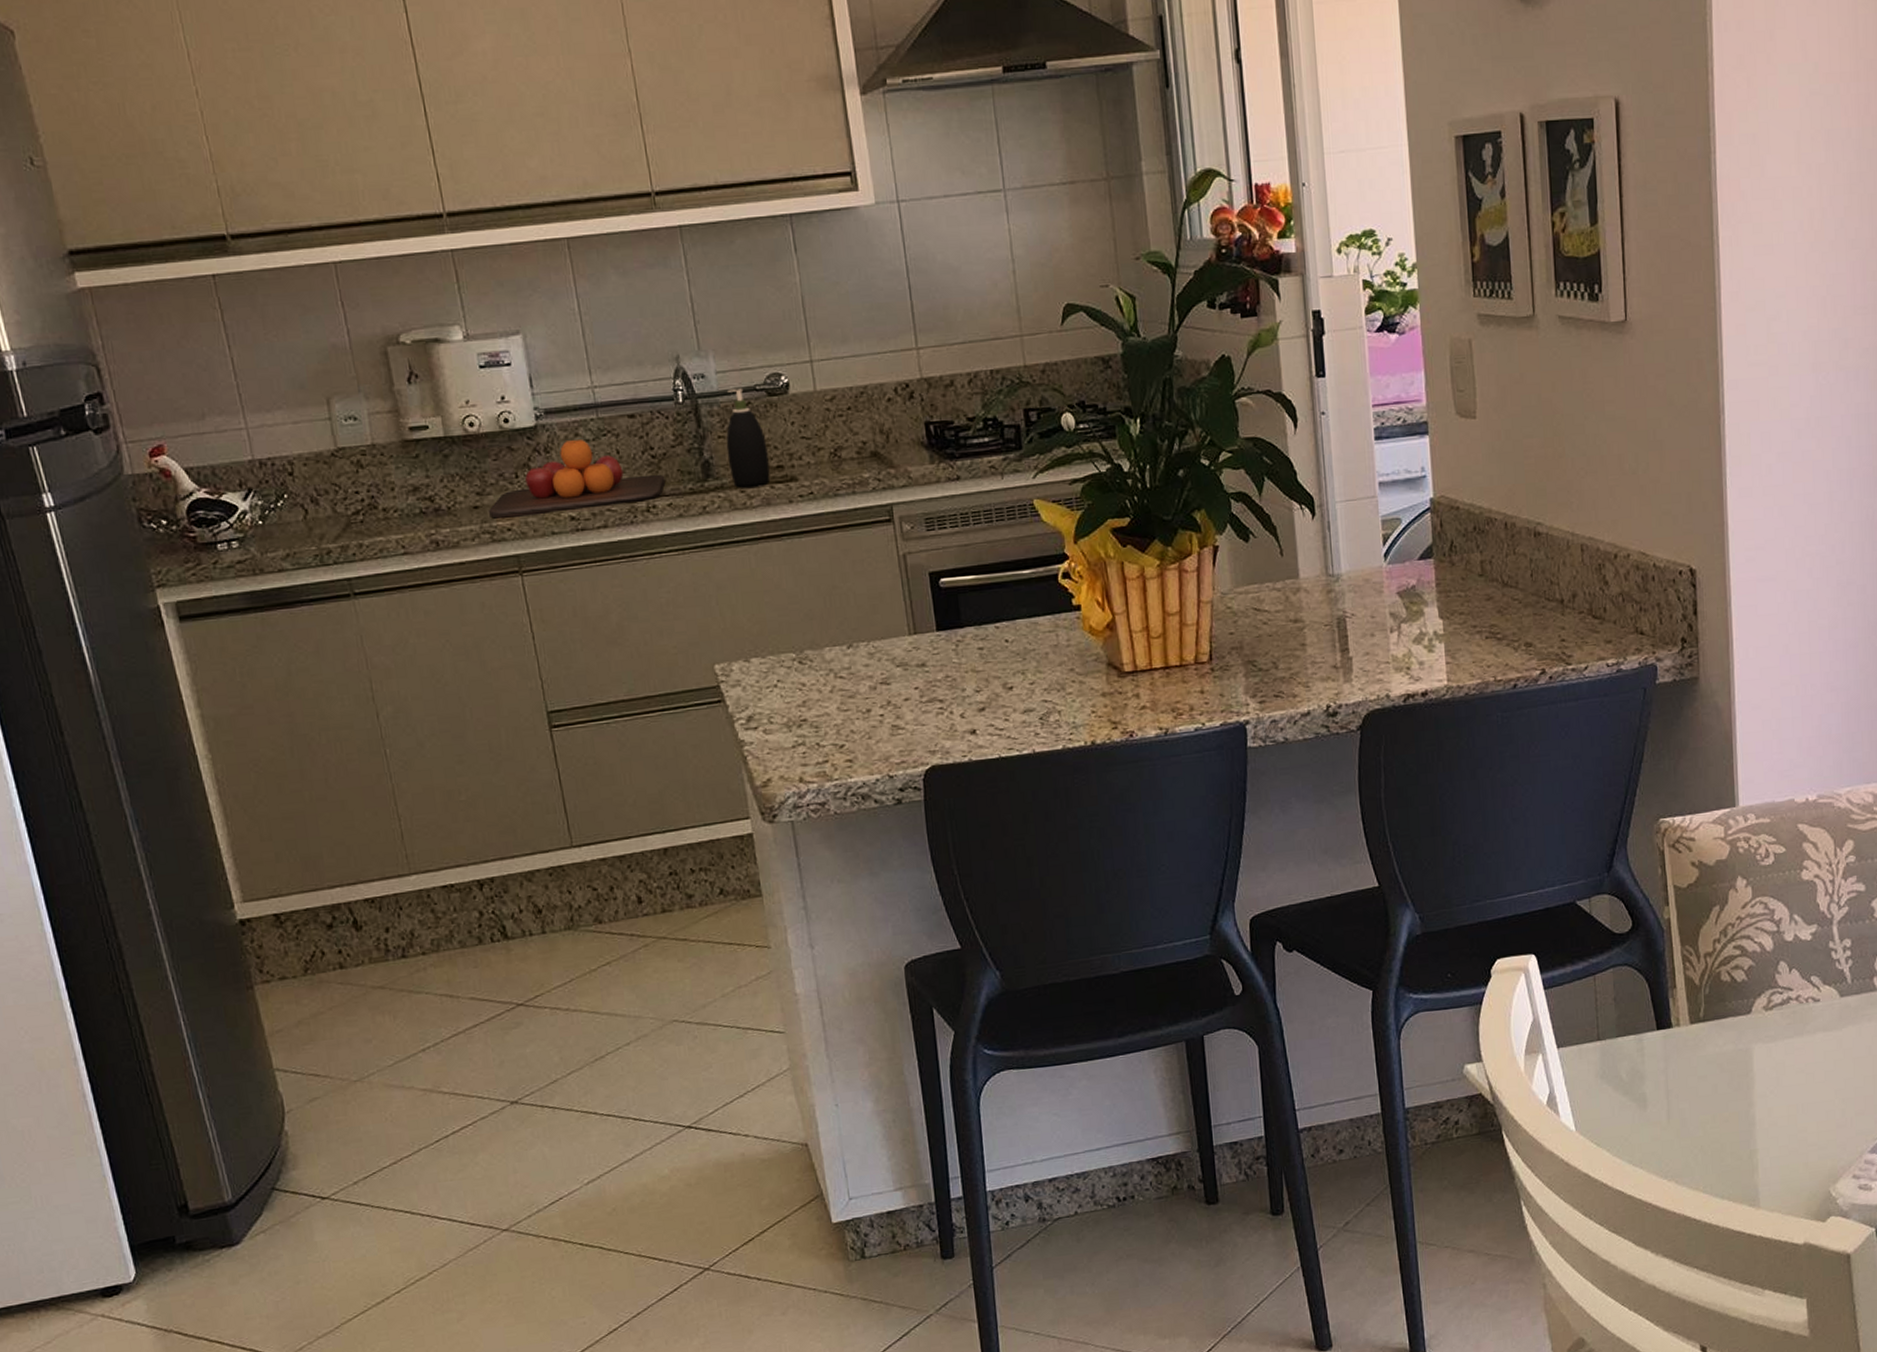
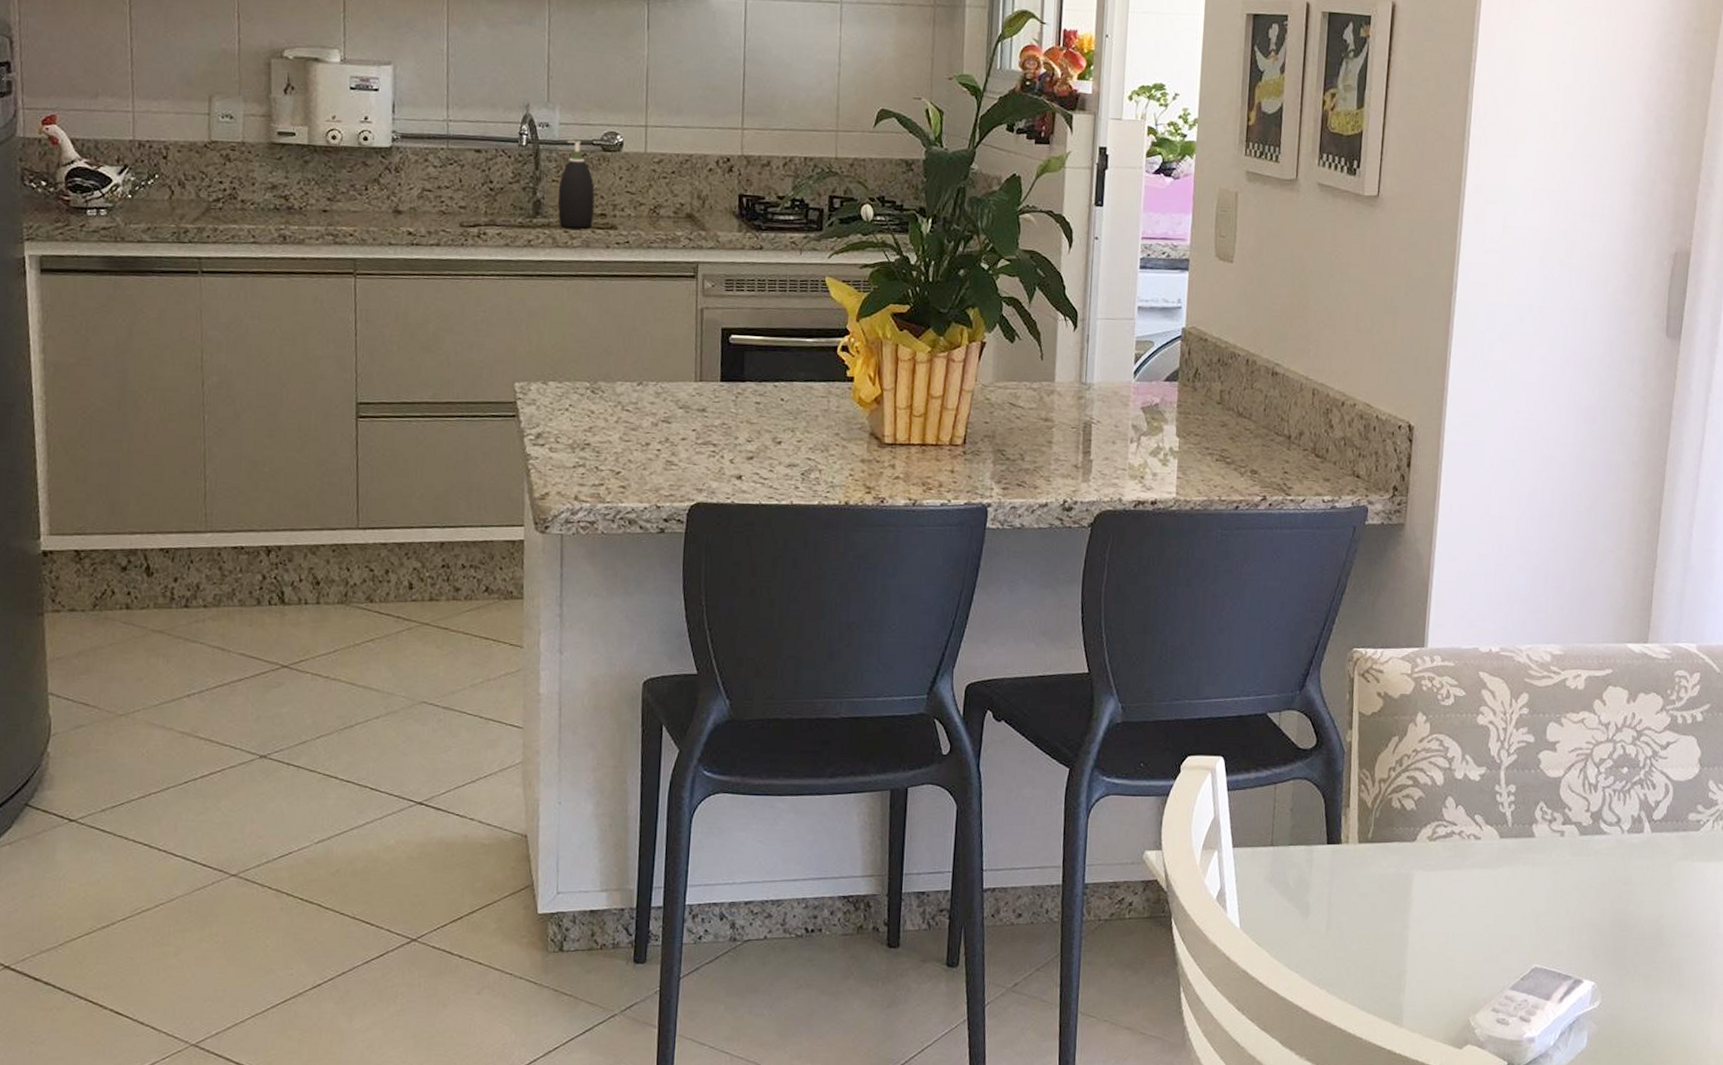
chopping board: present [489,440,666,519] -> none [336,164,499,228]

